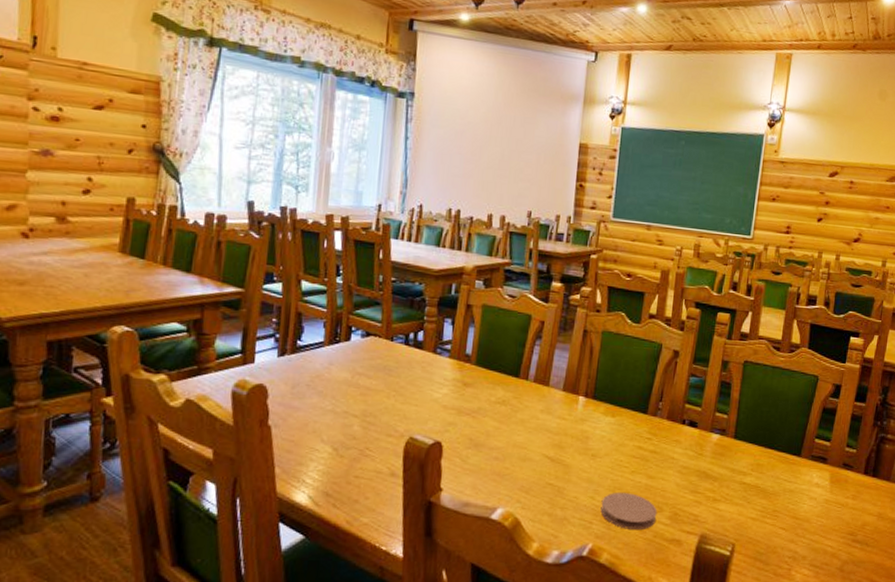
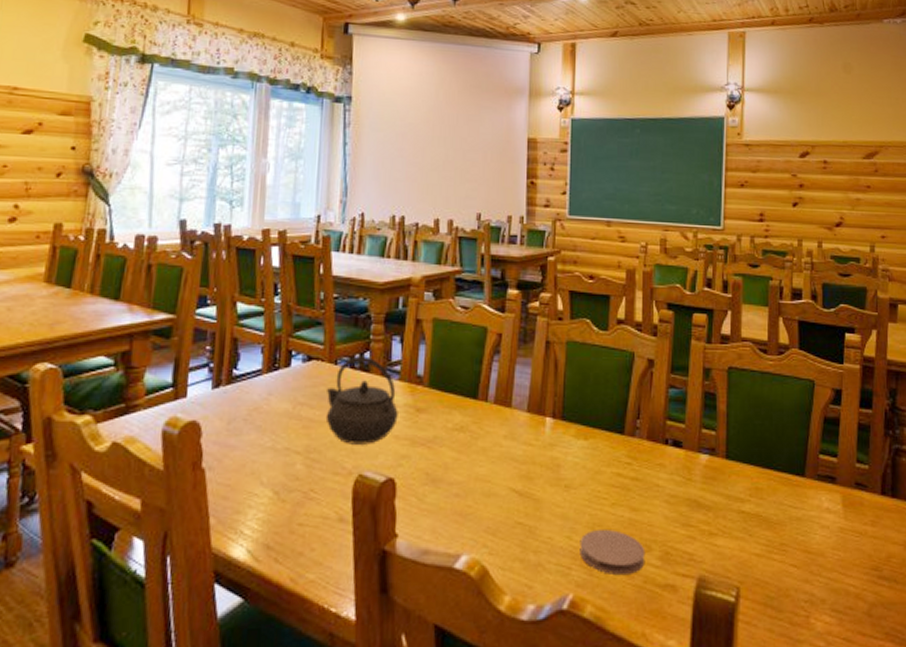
kettle: none [381,334,447,412] -> present [325,356,398,444]

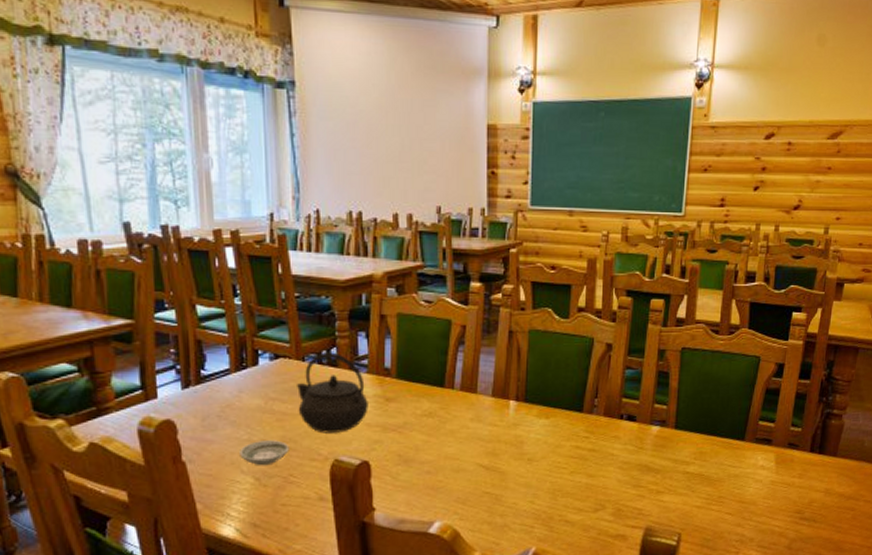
saucer: none [261,449,313,478] -> present [239,440,290,466]
coaster: present [579,530,645,576] -> none [541,494,600,530]

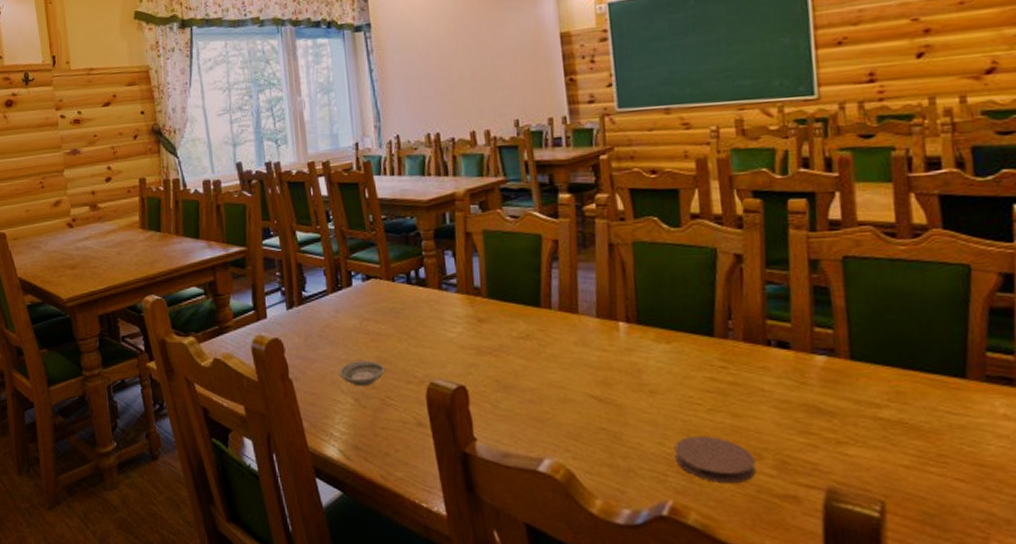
kettle: present [296,352,368,433] -> none [387,272,461,355]
coaster: none [541,494,600,530] -> present [674,437,757,484]

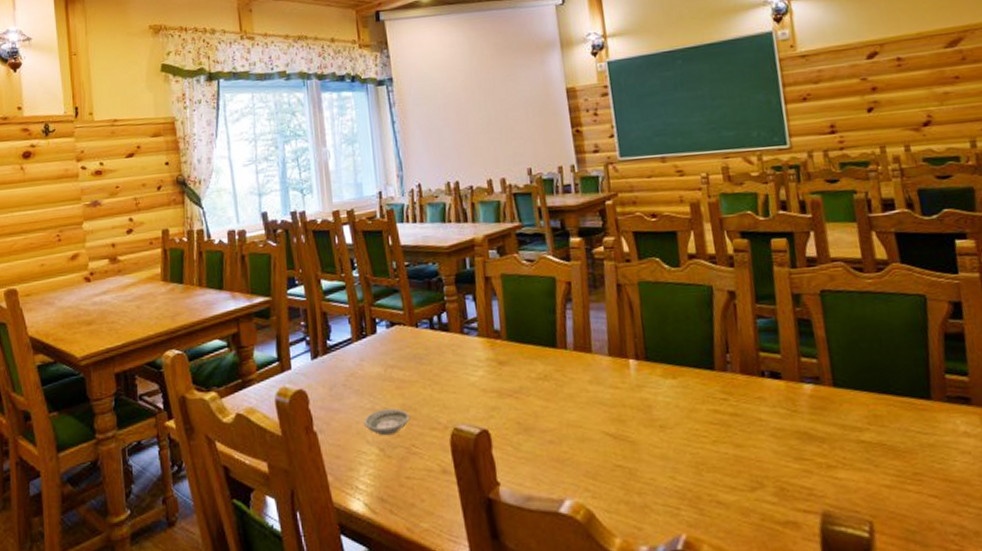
coaster: present [674,437,757,484] -> none [684,468,760,514]

